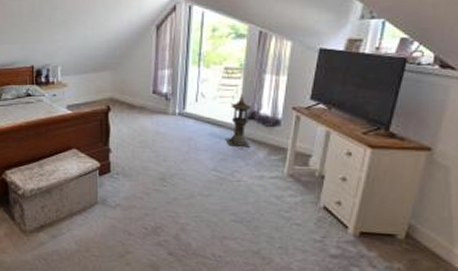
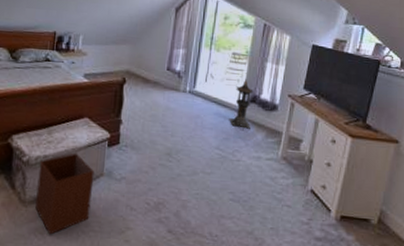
waste basket: none [34,183,89,262] -> present [35,153,95,236]

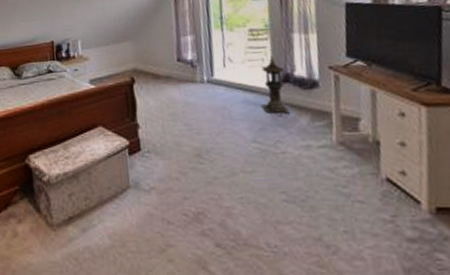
waste basket: present [35,153,95,236] -> none [60,166,124,261]

